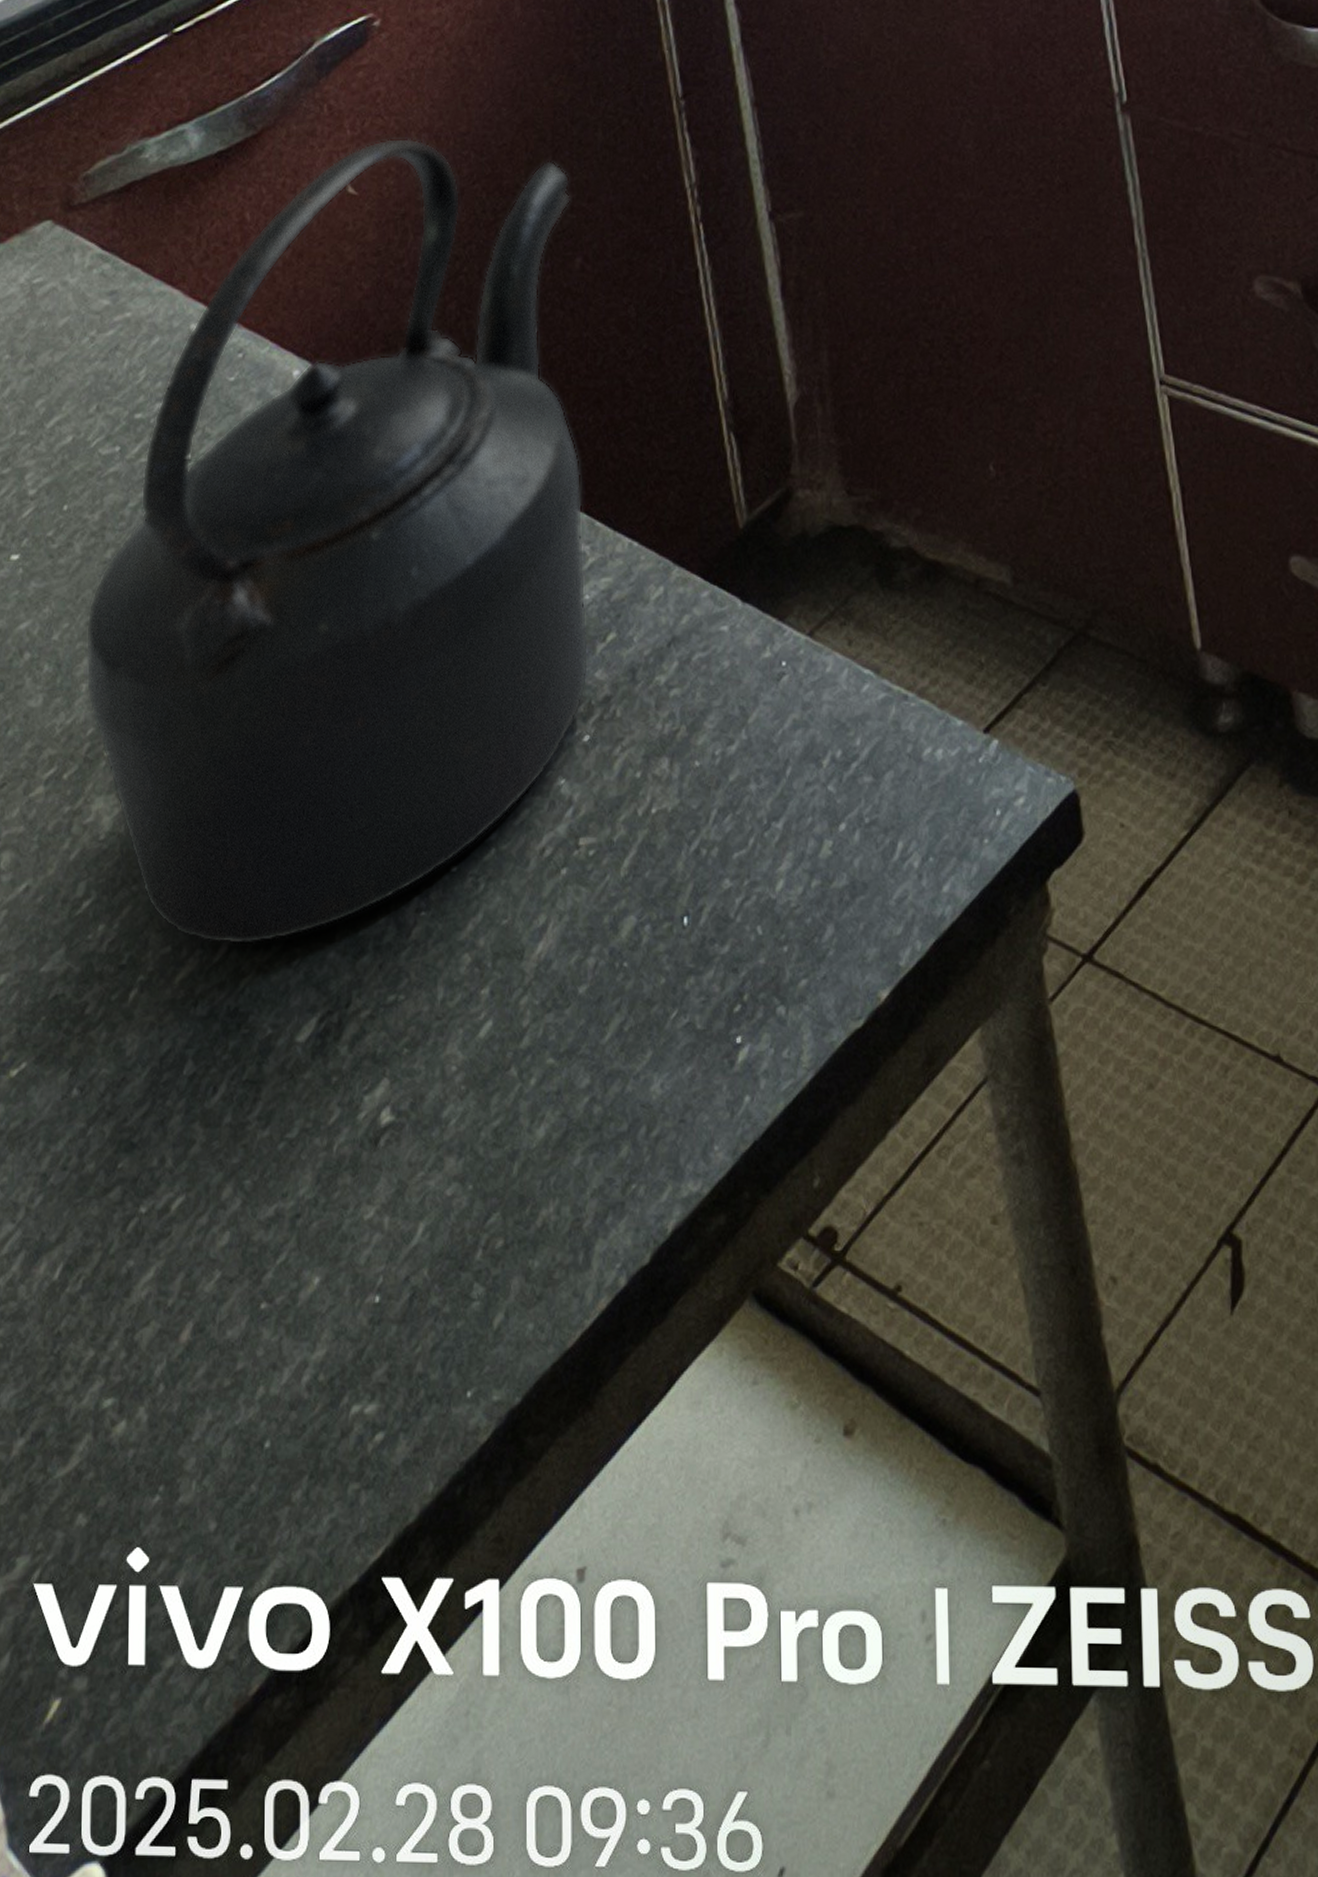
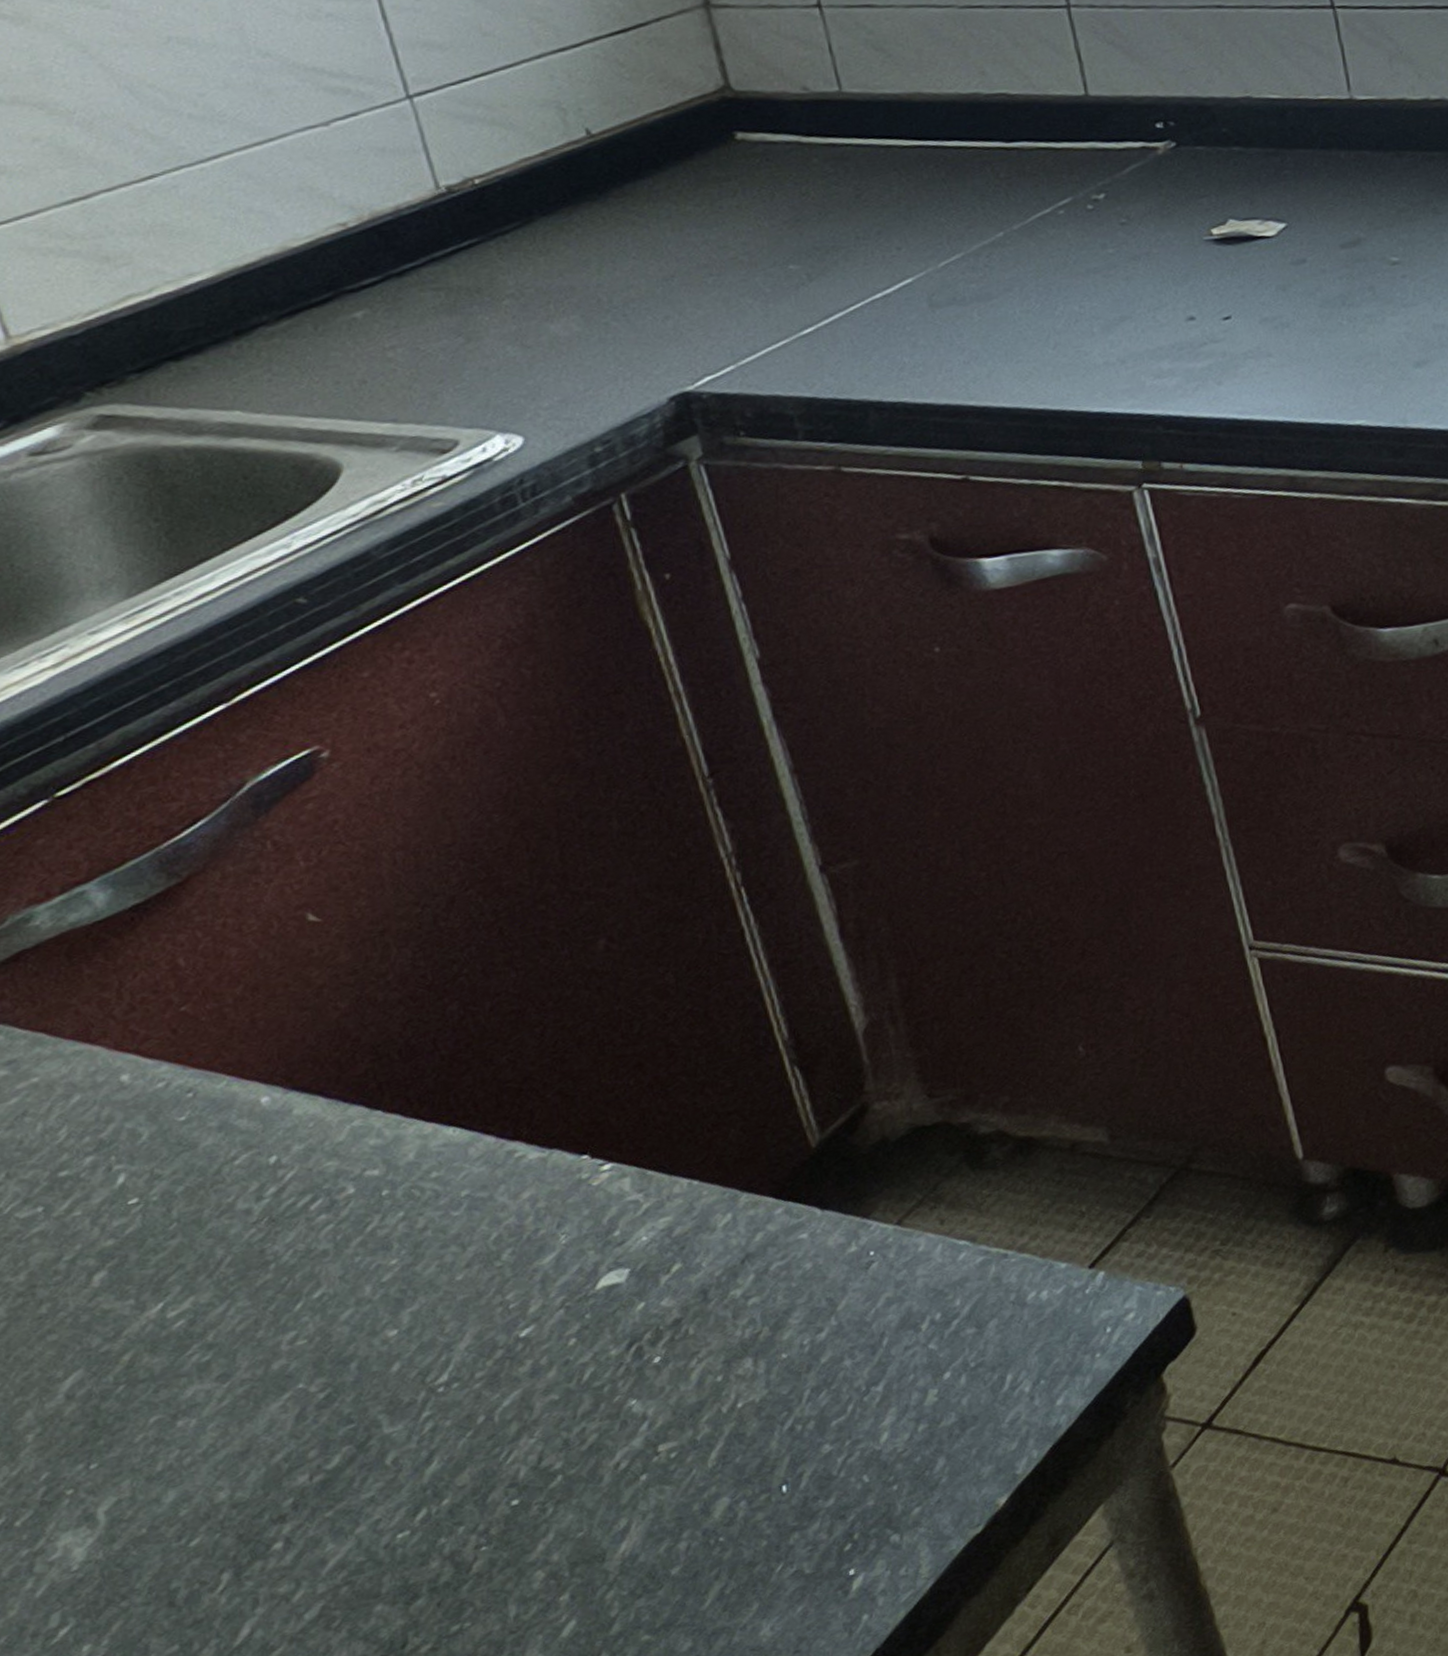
kettle: present [85,137,589,946] -> none [23,855,654,1633]

